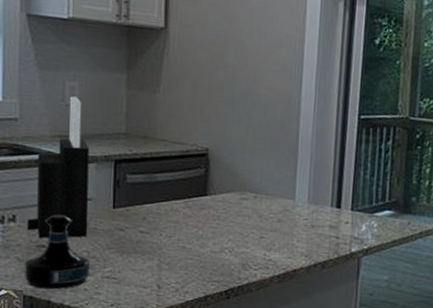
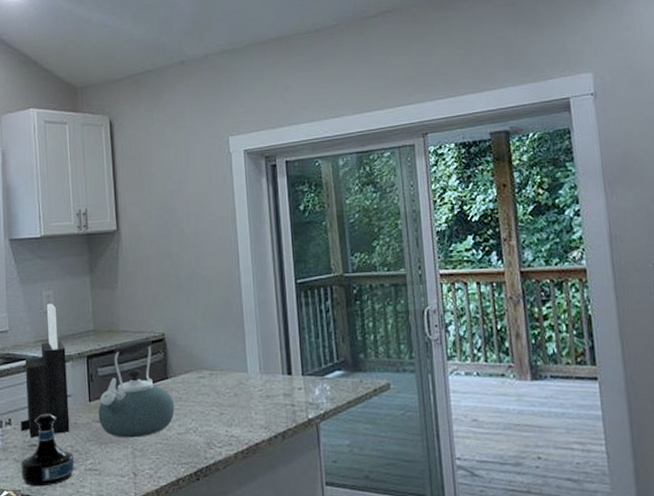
kettle: none [122,151,212,251] -> present [98,339,175,438]

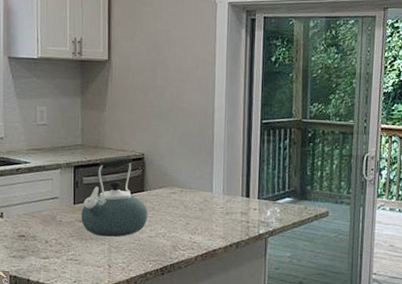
knife block: present [20,303,70,438] -> none [11,118,56,230]
tequila bottle: present [21,413,74,487] -> none [10,210,57,270]

